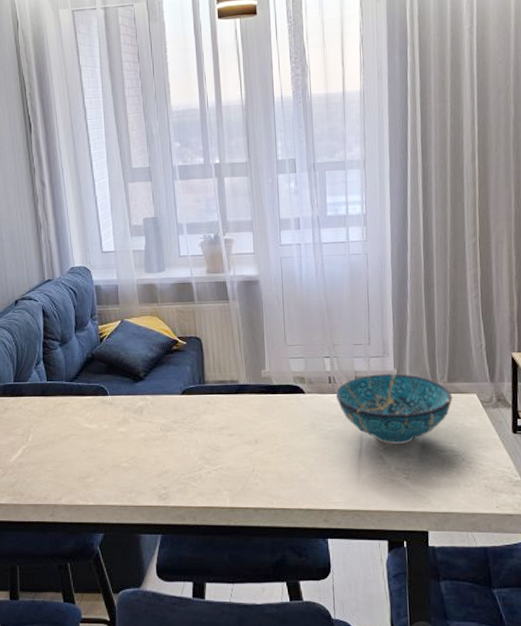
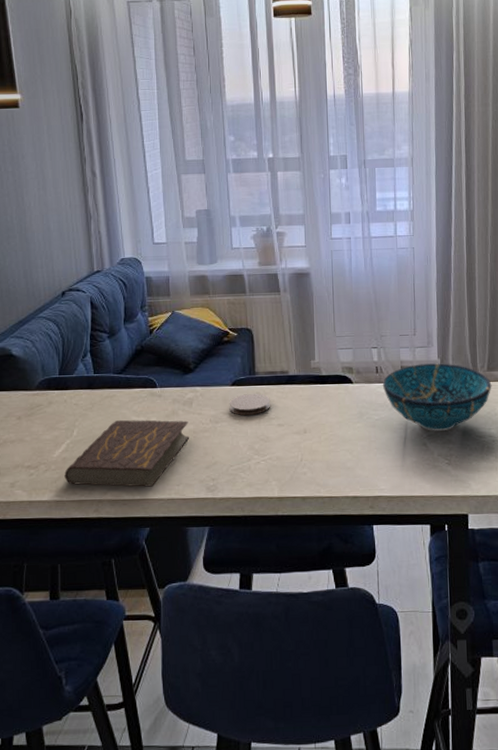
book: none [21,427,141,493] -> present [64,420,190,487]
coaster: none [179,403,222,424] -> present [229,394,271,415]

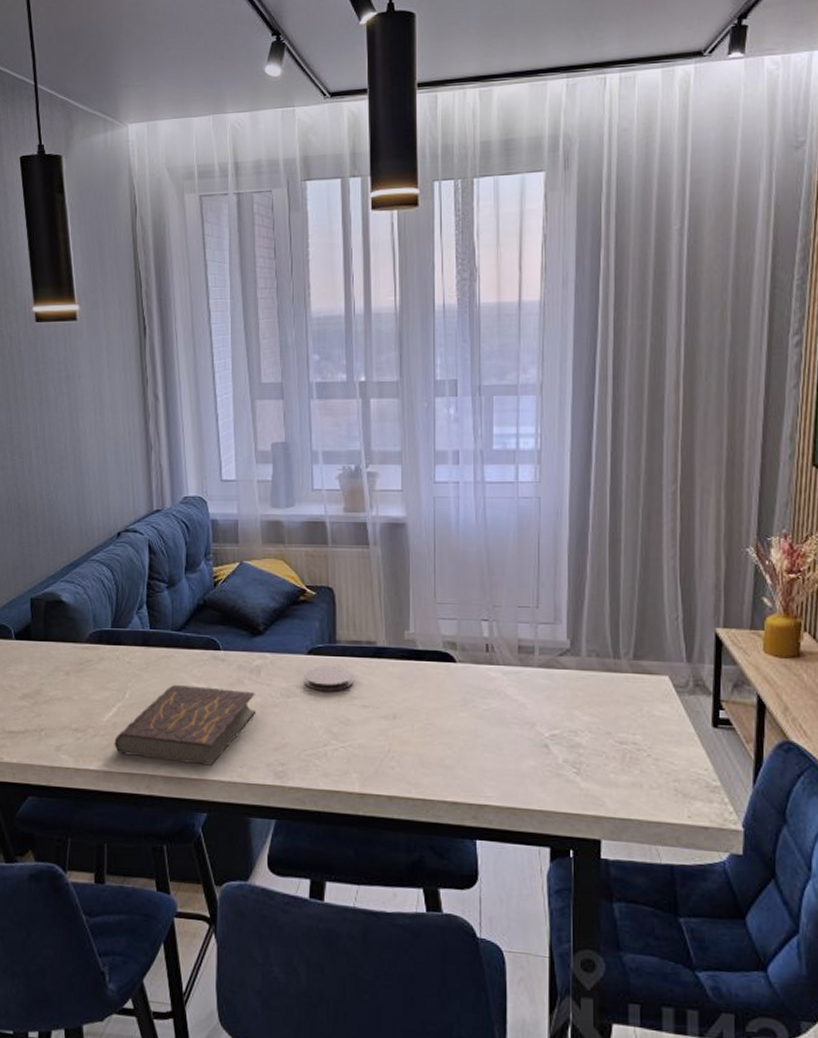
decorative bowl: present [382,362,492,431] -> none [493,643,639,731]

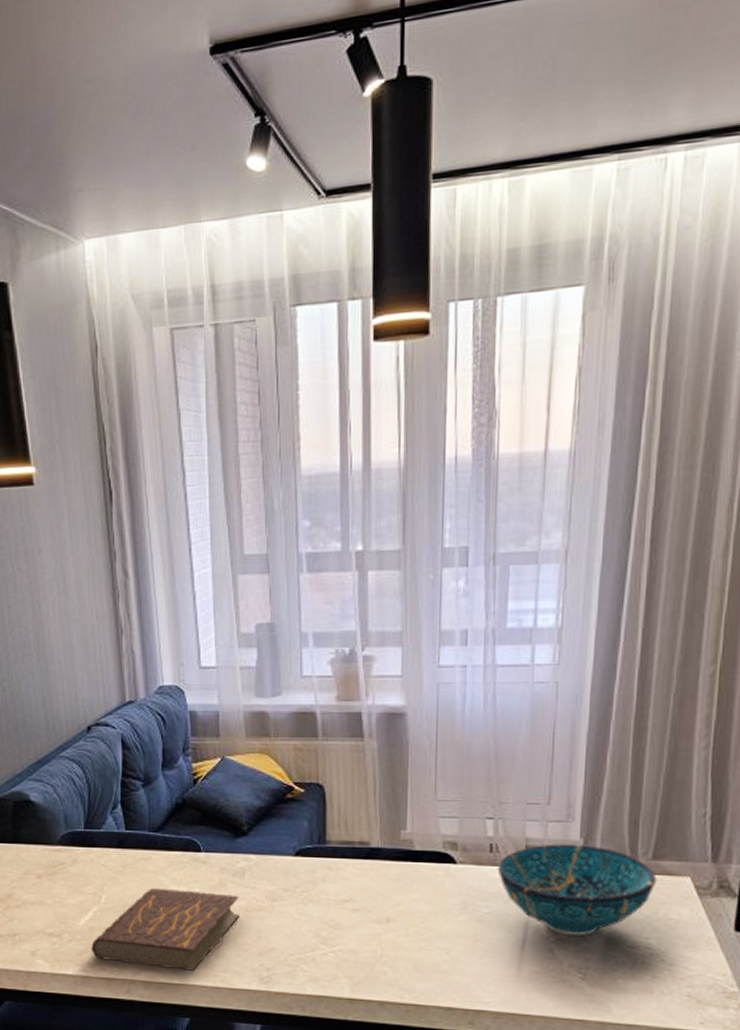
coaster: present [304,666,354,691] -> none [291,868,345,894]
decorative bowl: none [493,643,639,731] -> present [497,843,657,936]

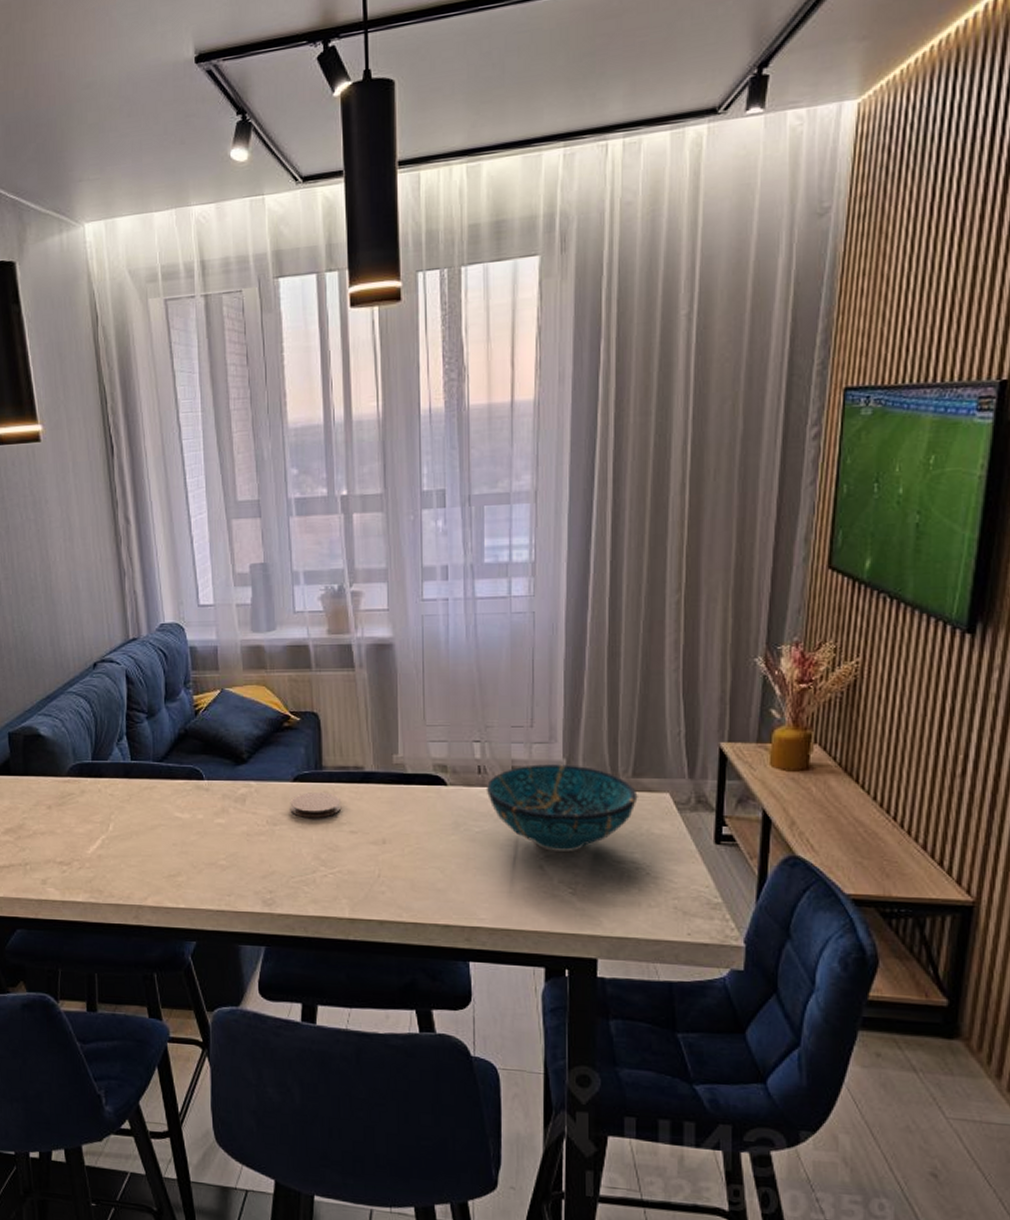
book: present [91,889,240,971] -> none [100,816,243,895]
coaster: none [291,868,345,894] -> present [290,792,342,818]

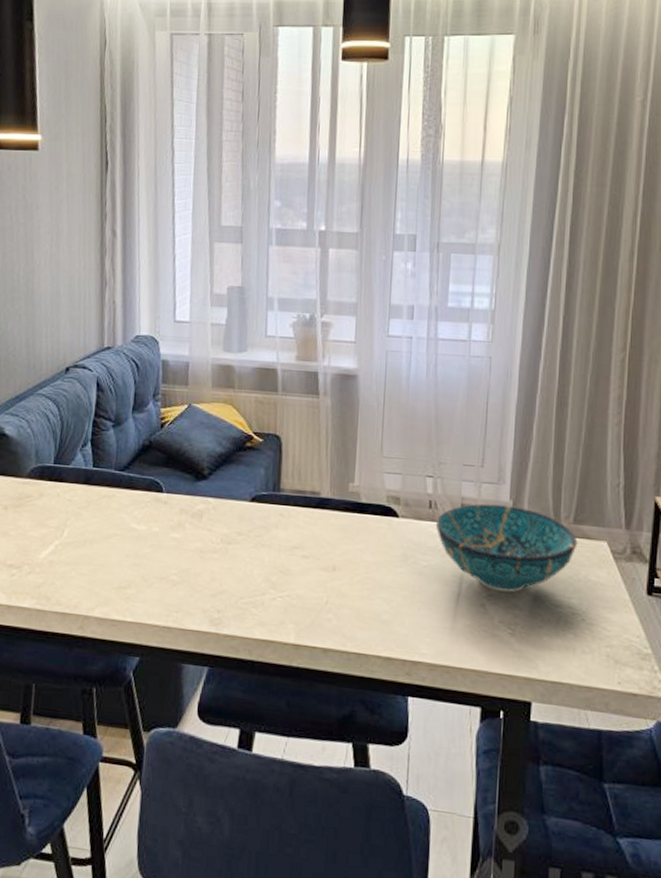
coaster: present [290,792,342,818] -> none [245,513,296,540]

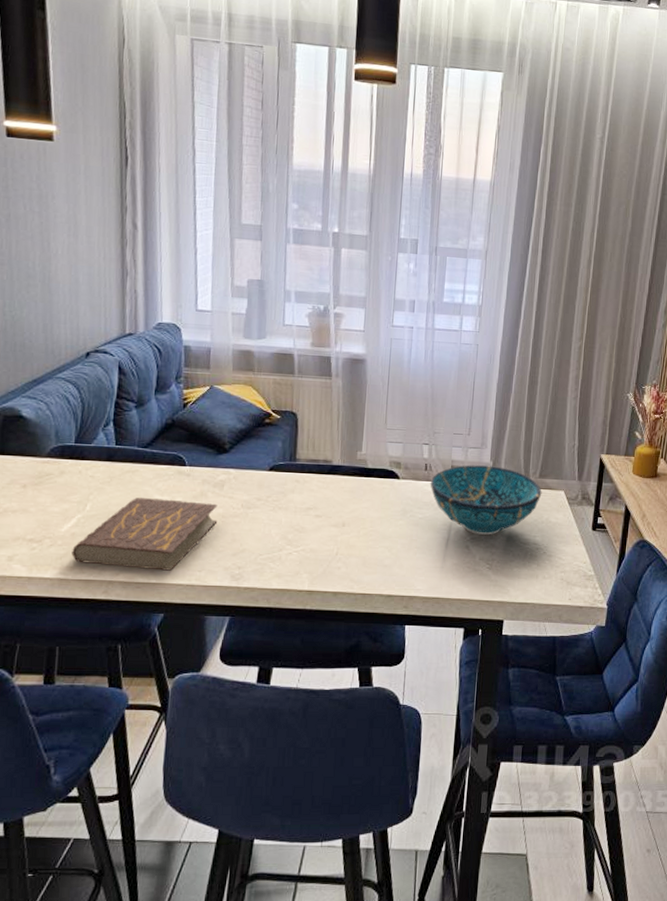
book: none [49,525,196,609] -> present [71,498,218,571]

